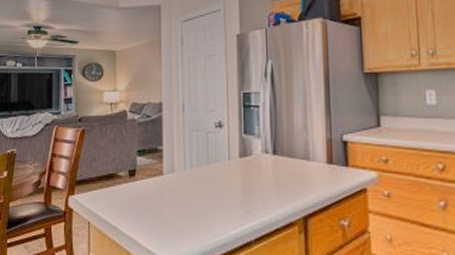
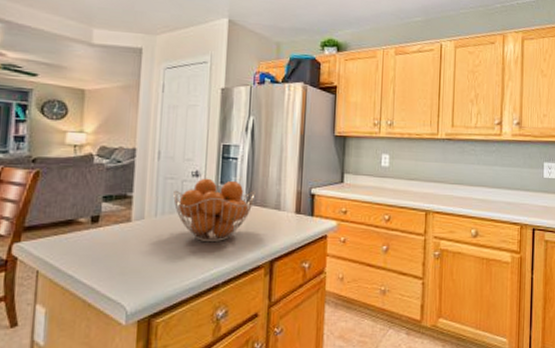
fruit basket: none [200,128,281,196] -> present [173,178,256,243]

